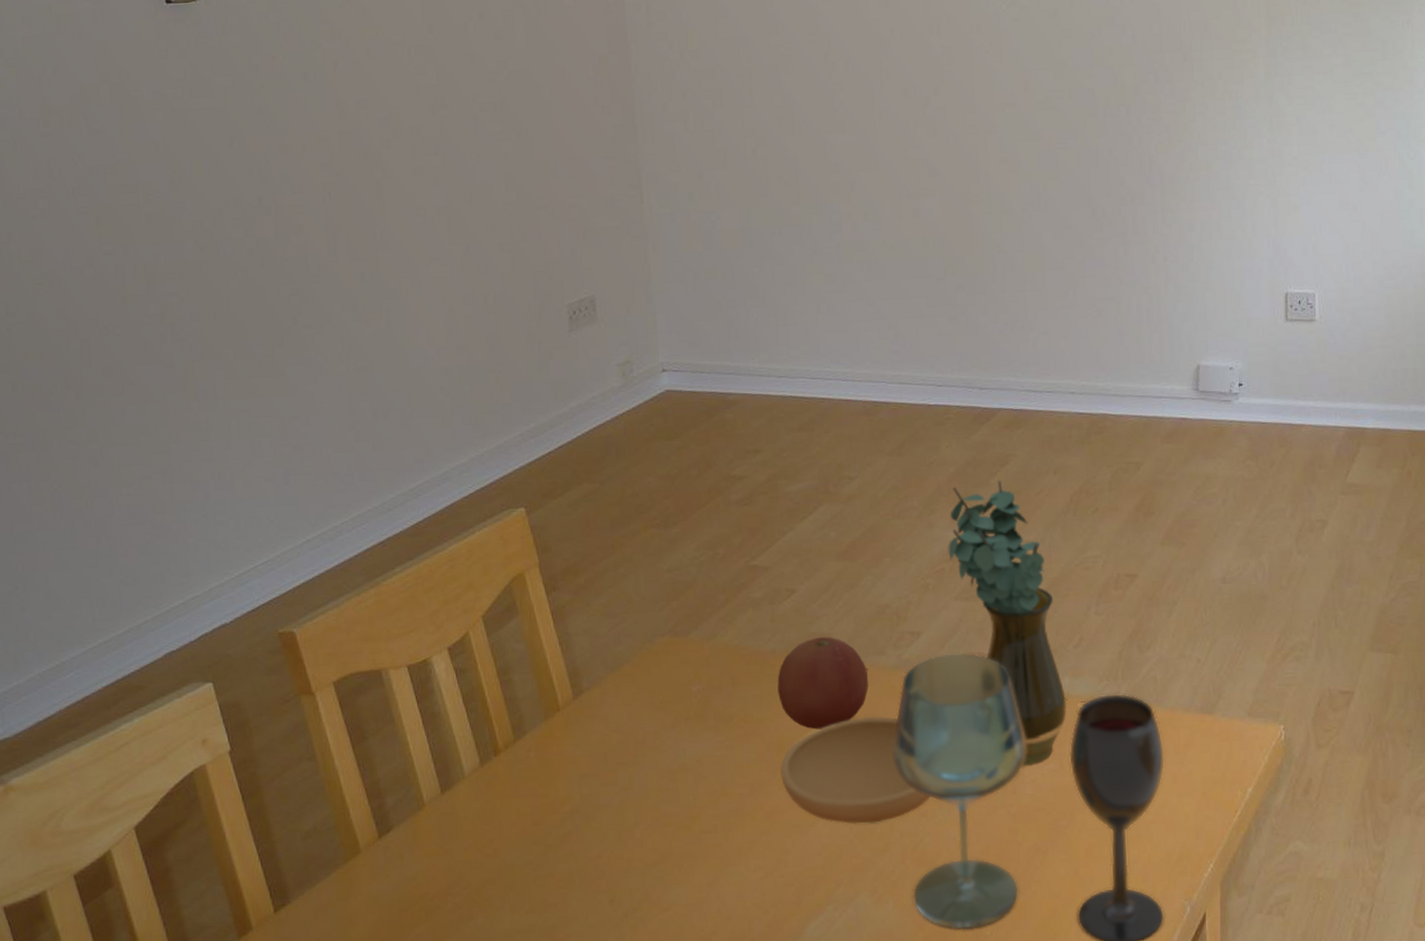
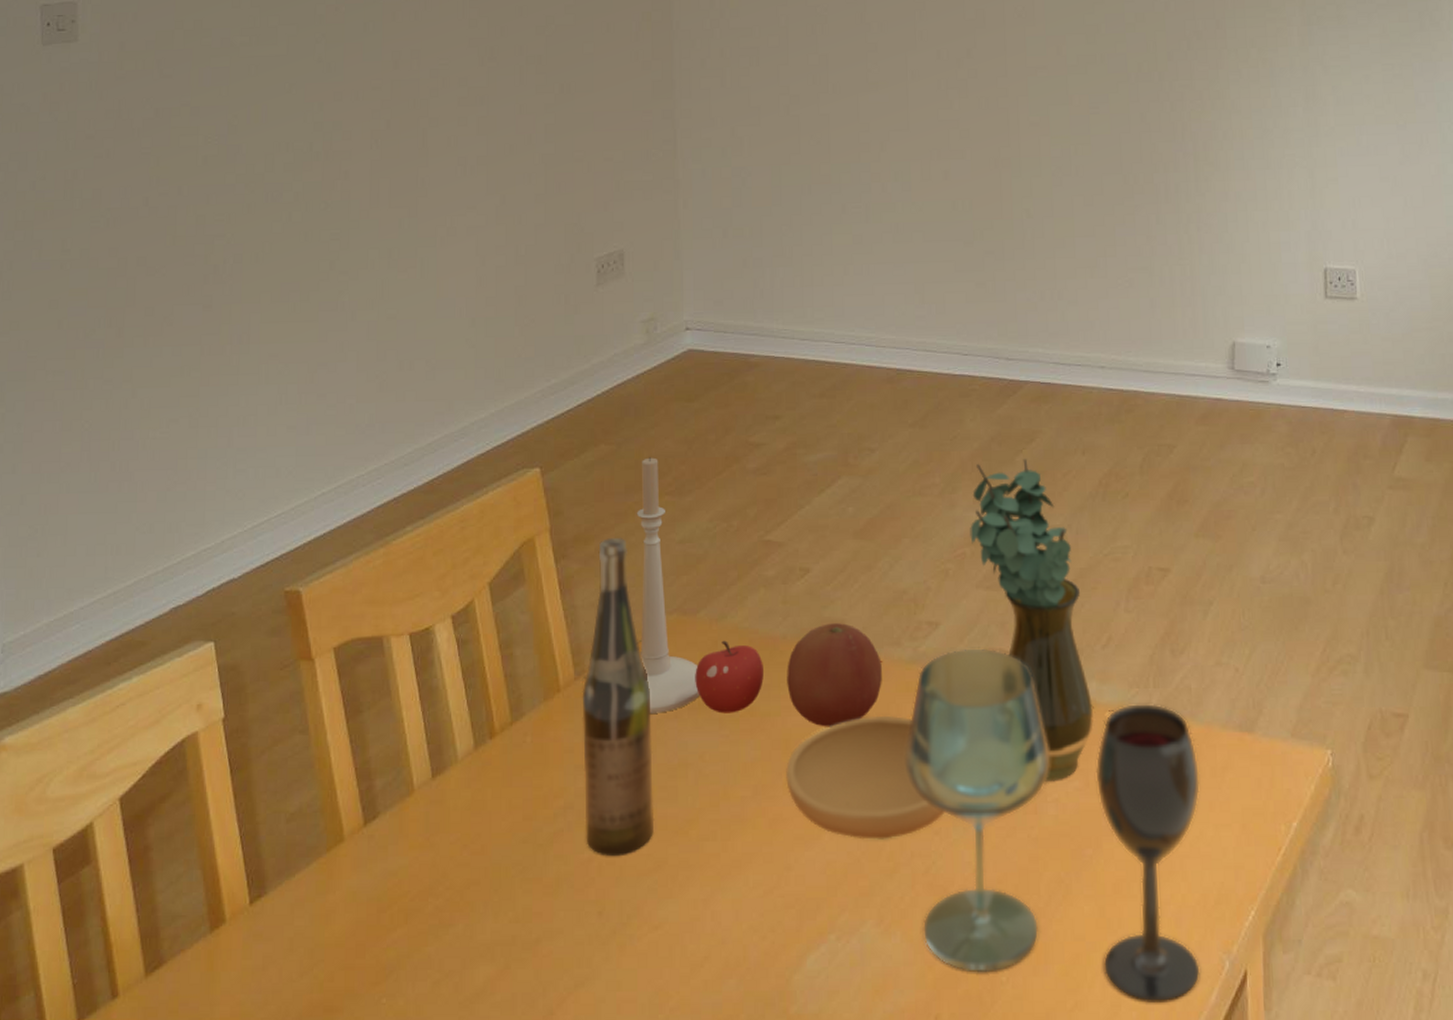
wine bottle: none [581,568,658,851] -> present [582,537,655,855]
candlestick: none [623,493,696,726] -> present [636,457,700,713]
fruit: none [689,657,756,723] -> present [695,640,764,714]

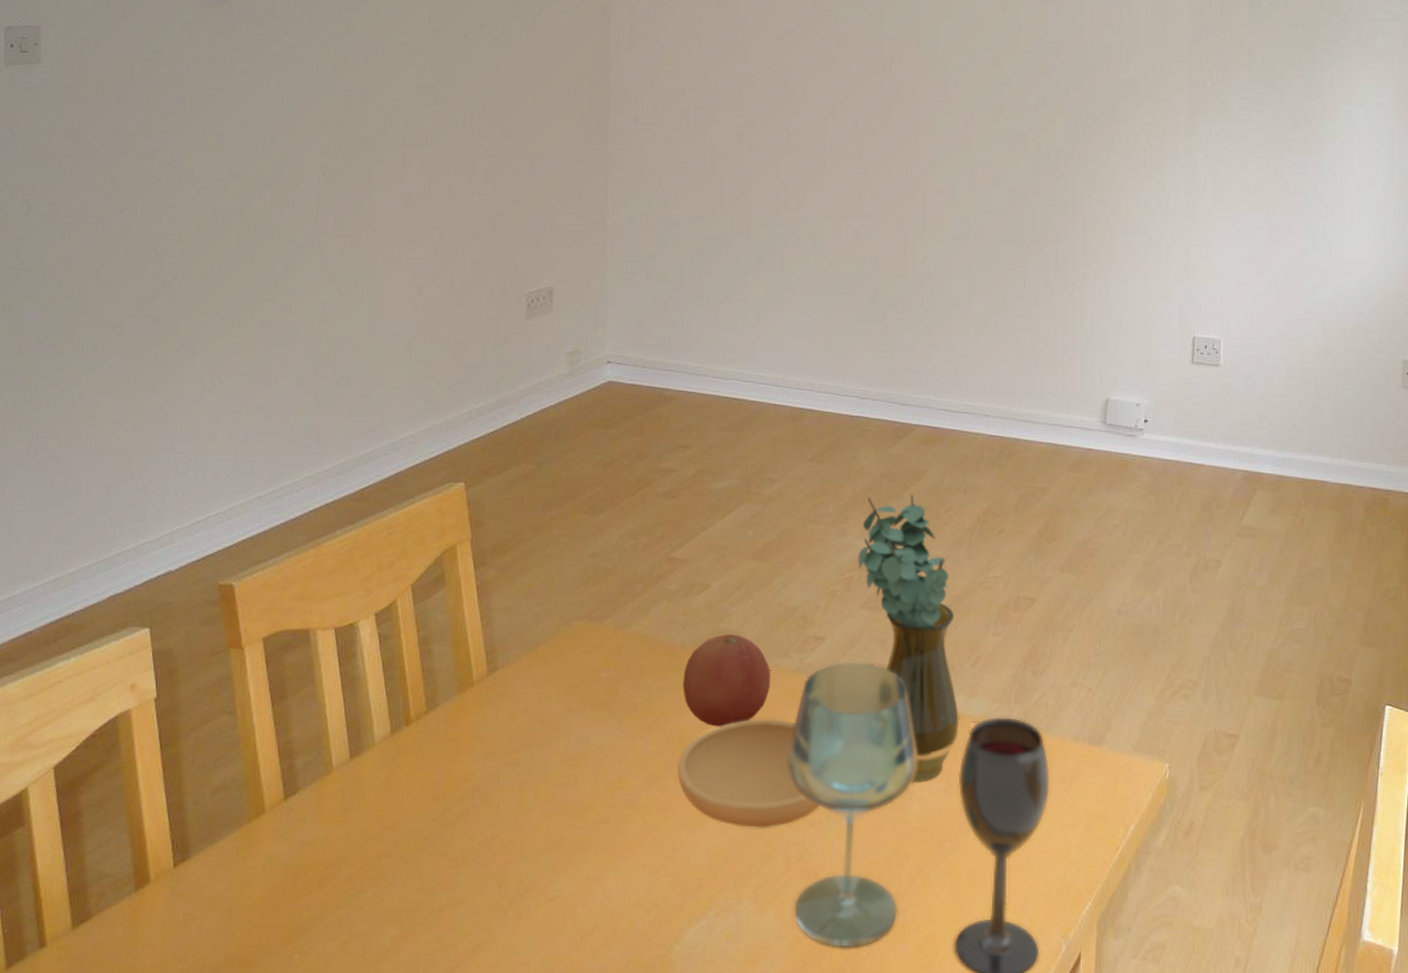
wine bottle: present [582,537,655,855] -> none [490,548,557,834]
candlestick: present [636,457,700,713] -> none [549,478,603,709]
fruit: present [695,640,764,714] -> none [598,646,662,711]

